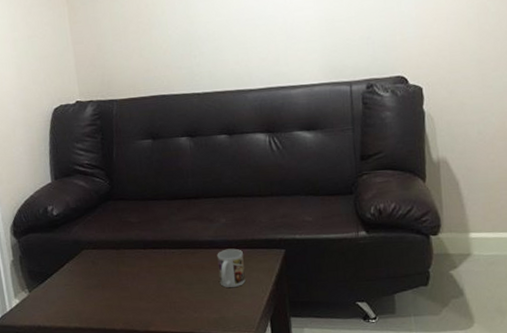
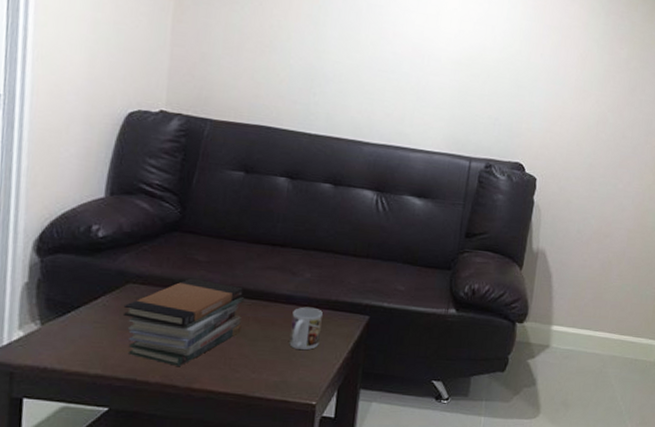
book stack: none [83,237,178,314] -> present [122,278,245,366]

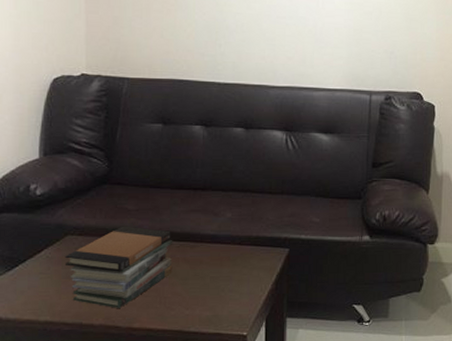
mug: present [289,307,323,350] -> none [217,244,246,284]

